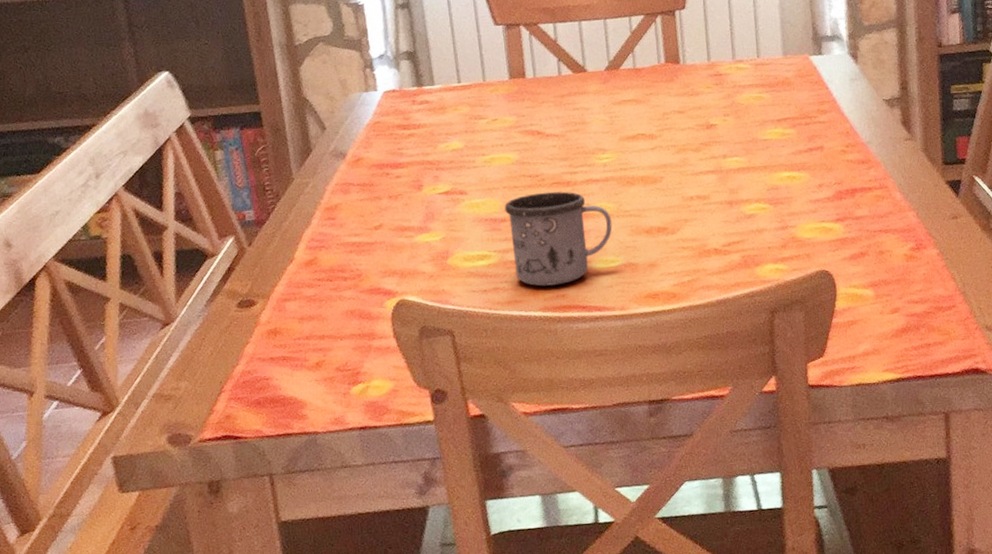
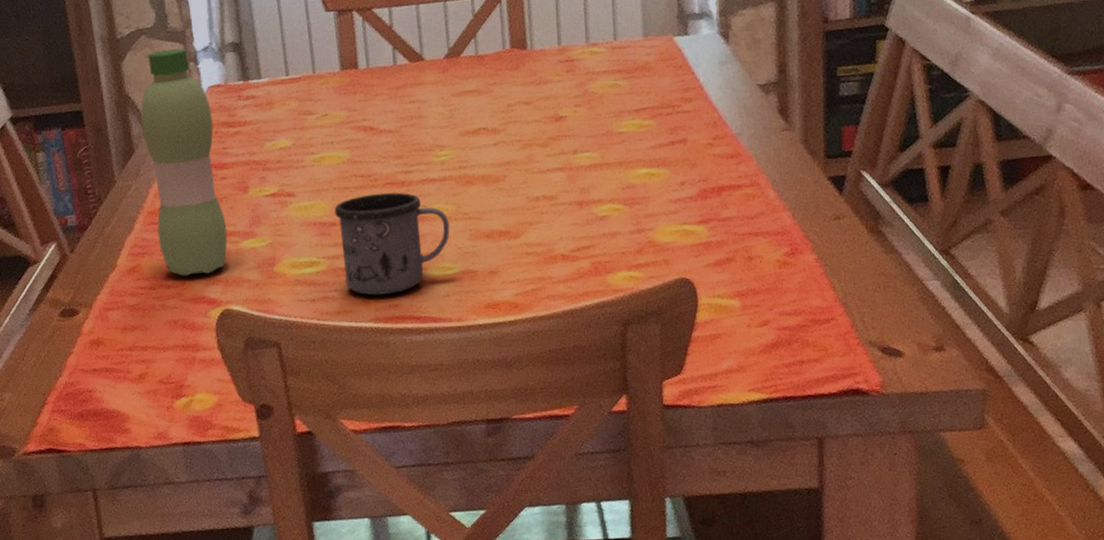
water bottle: none [318,56,403,269] -> present [140,48,228,276]

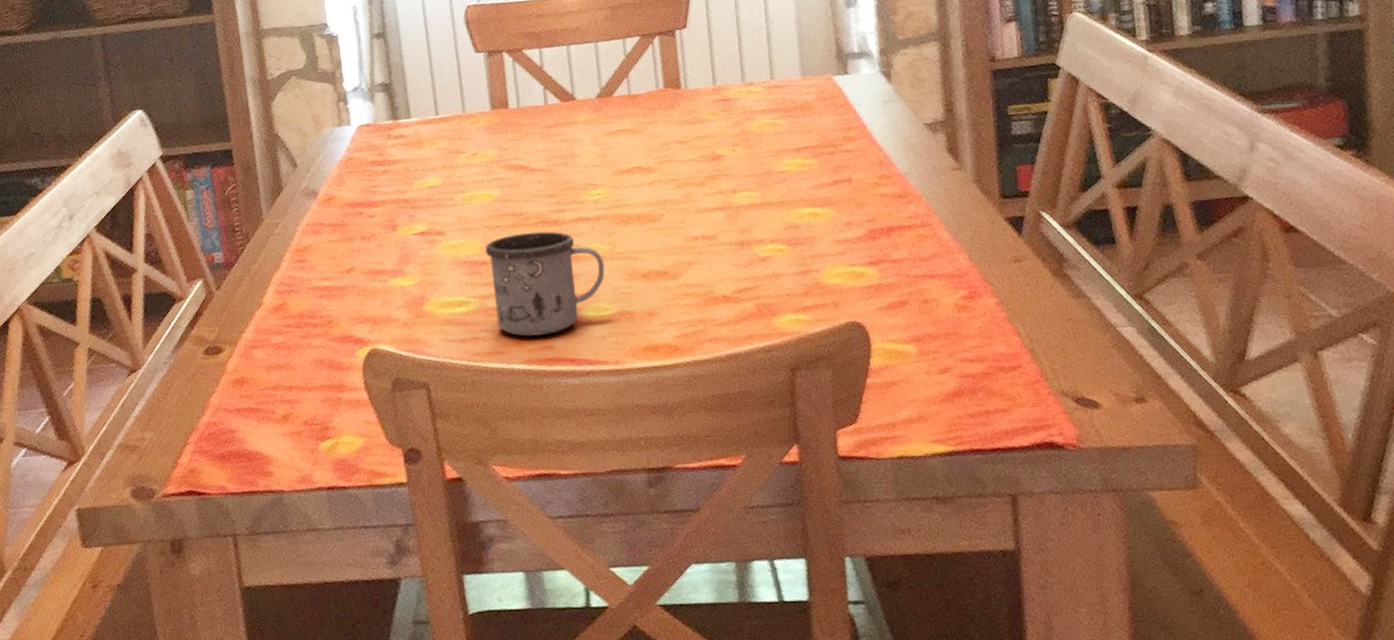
water bottle: present [140,48,228,276] -> none [289,89,376,315]

